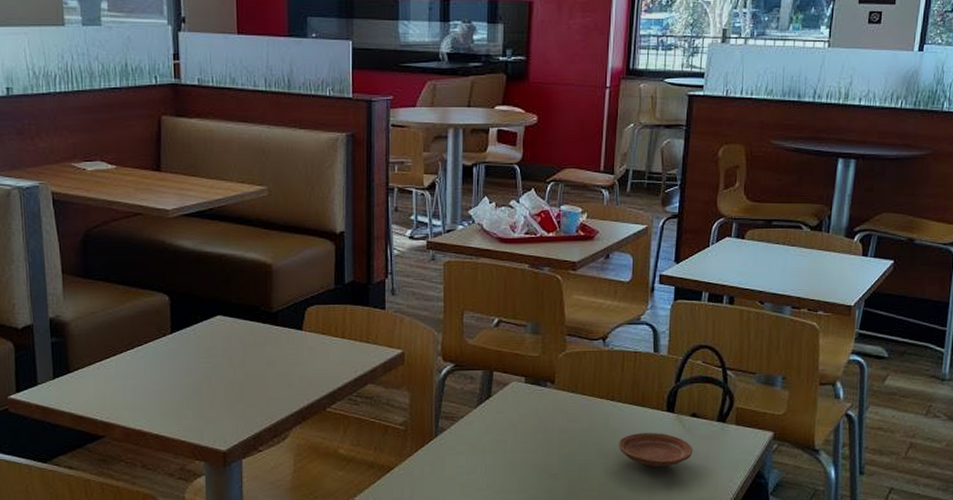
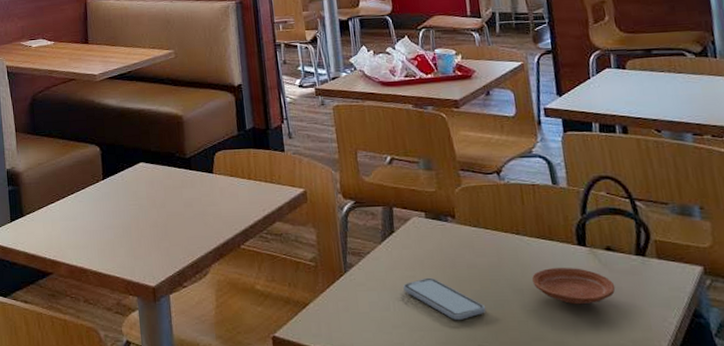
smartphone: none [493,442,570,482] -> present [403,277,486,320]

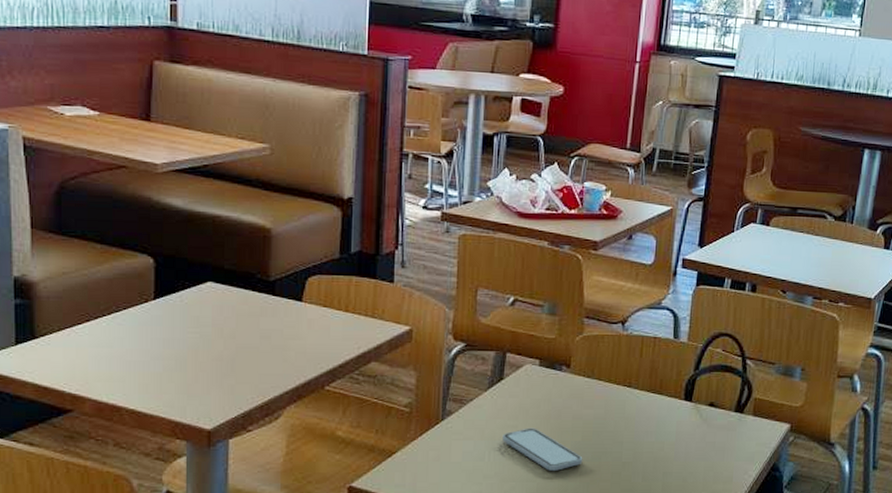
plate: present [532,267,616,305] -> none [634,421,710,458]

